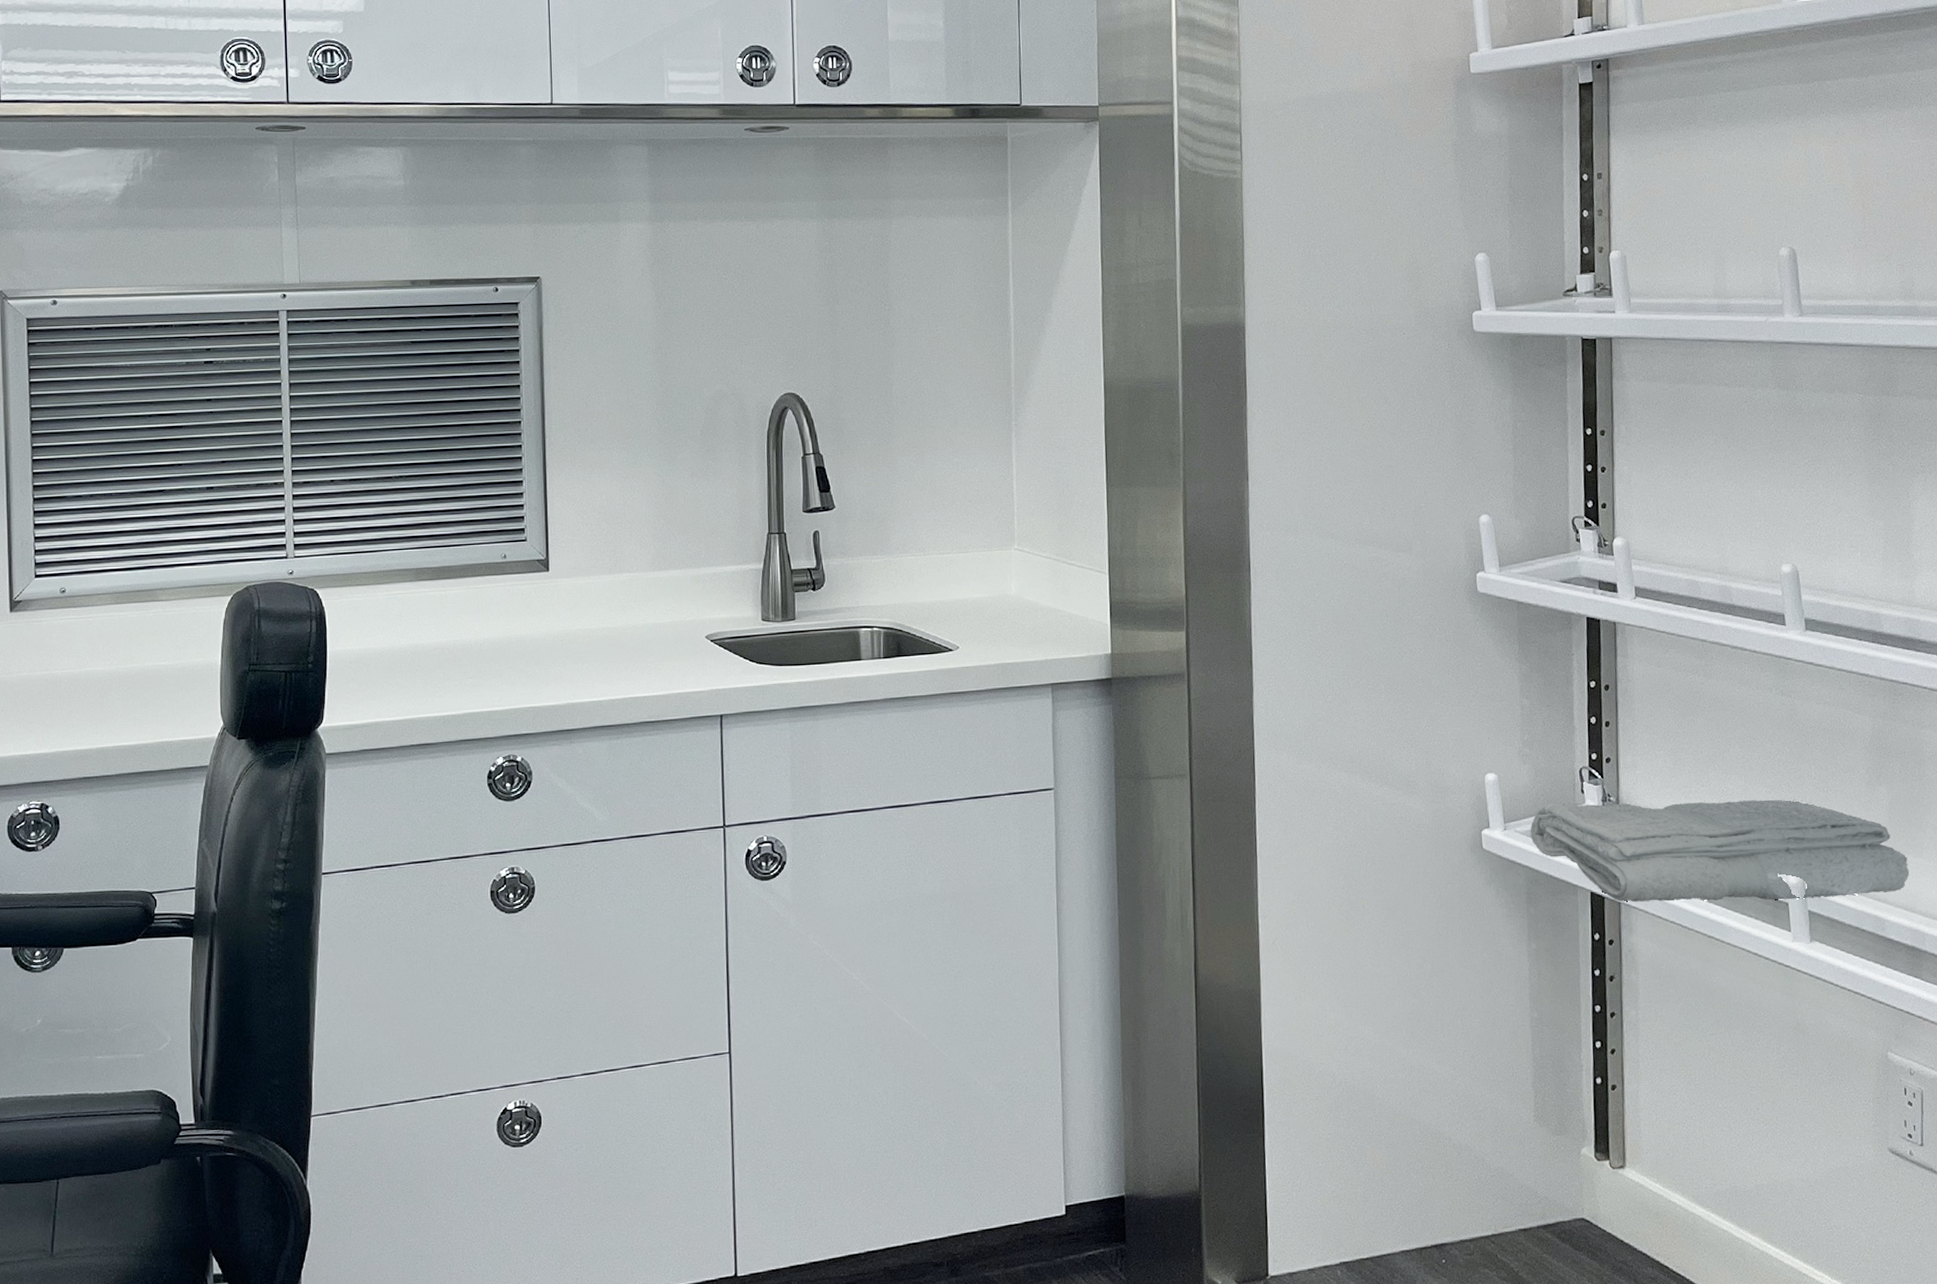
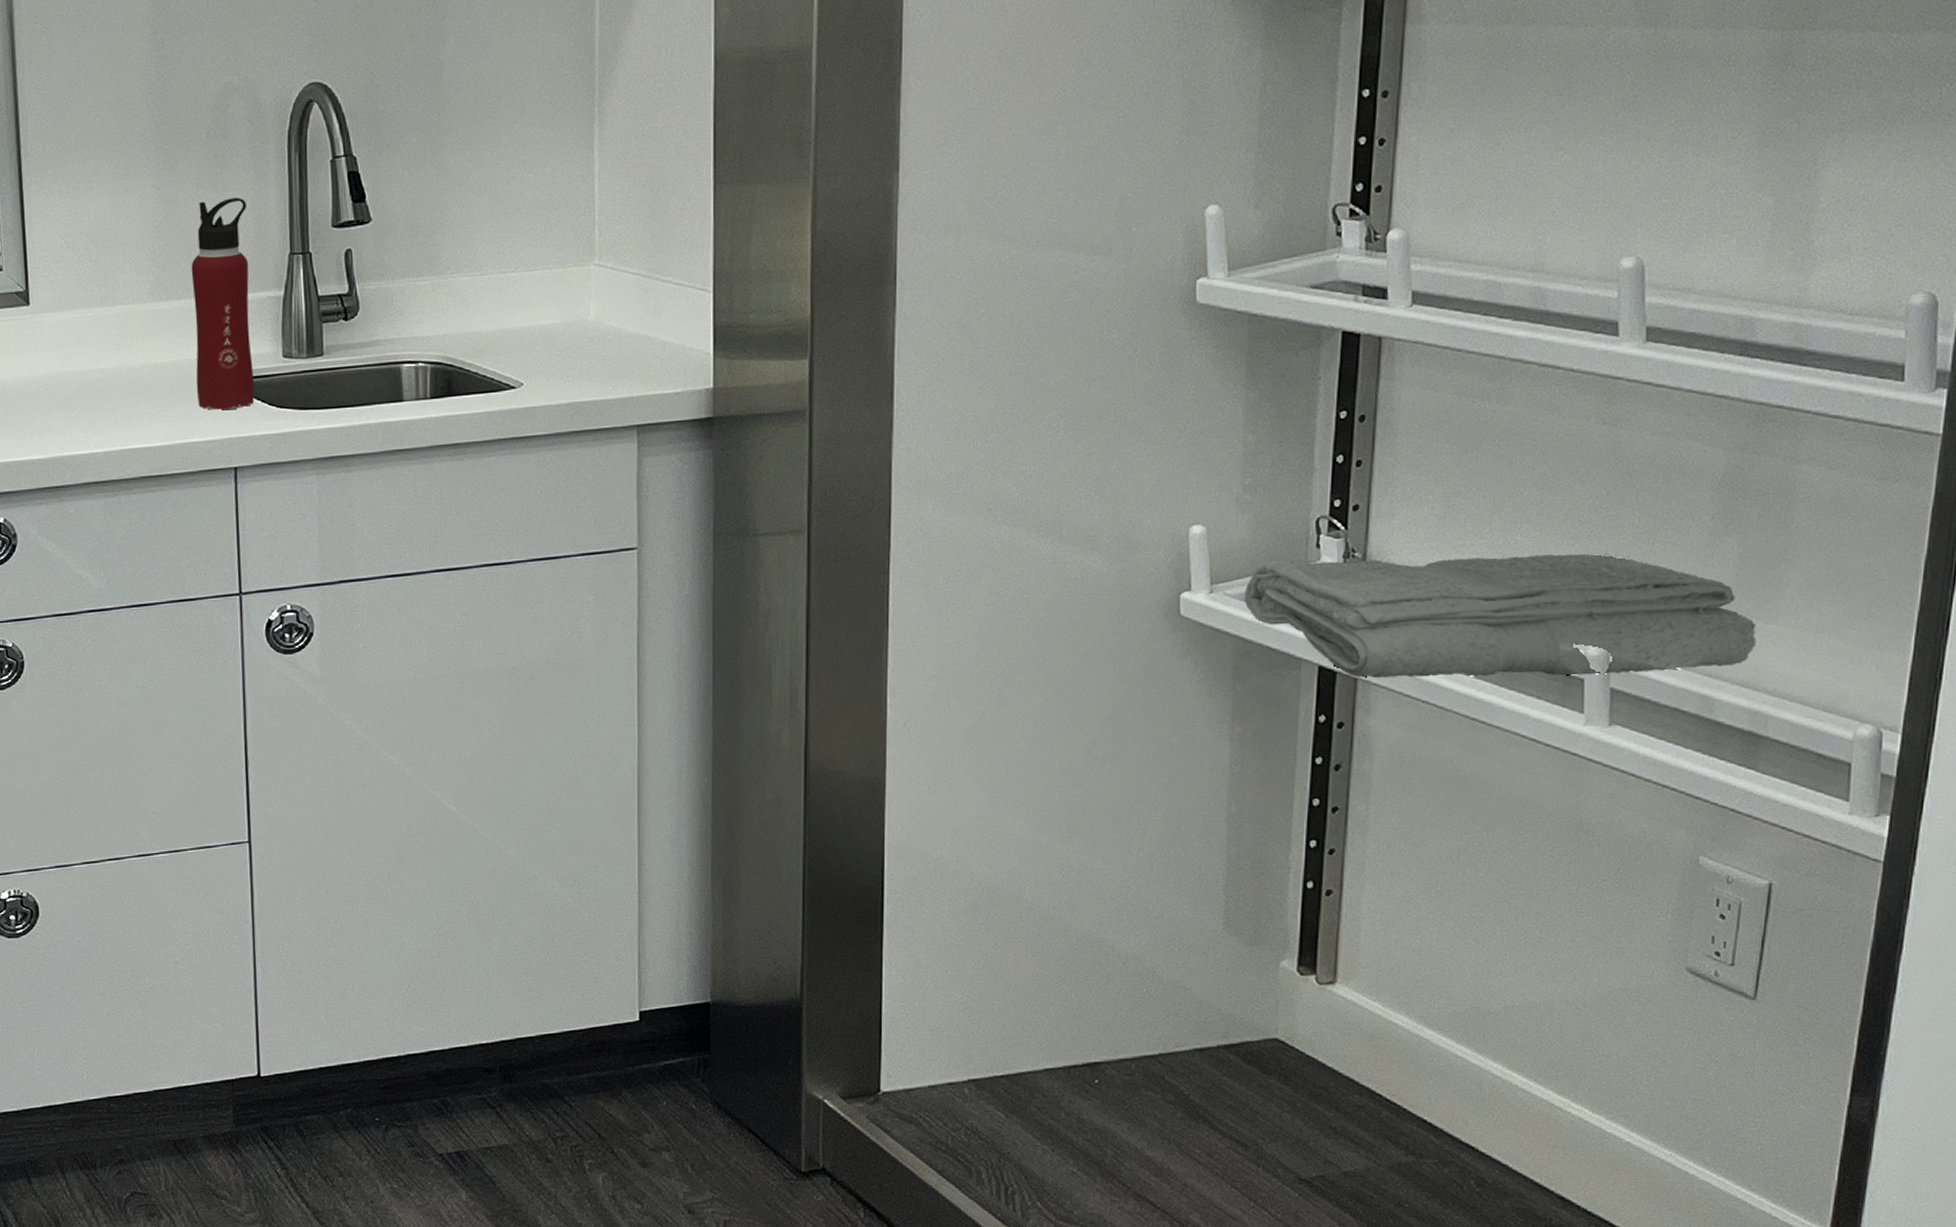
water bottle: none [686,485,738,665] -> present [191,197,254,410]

